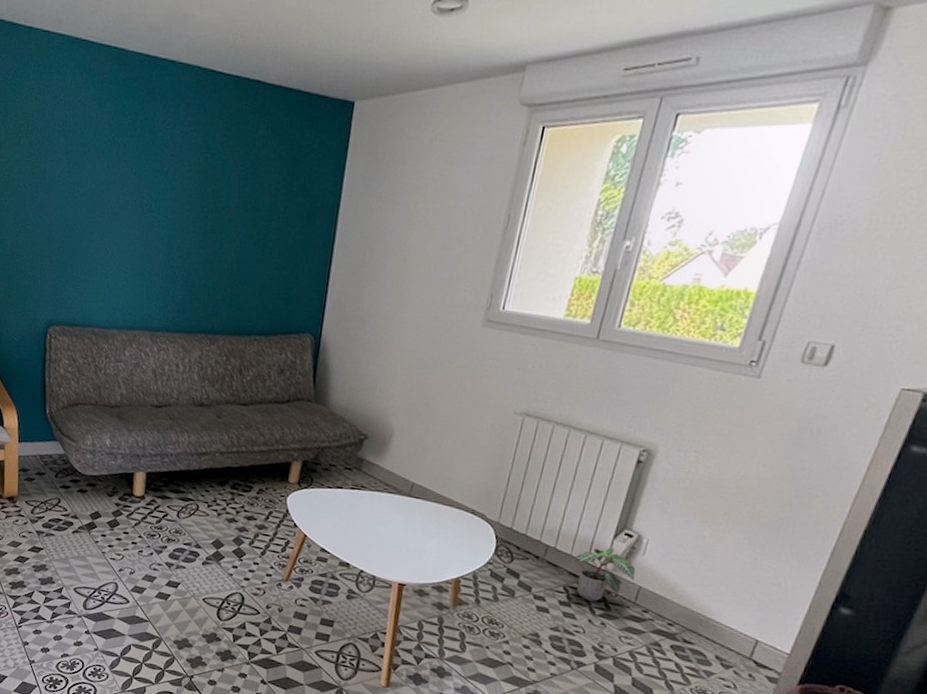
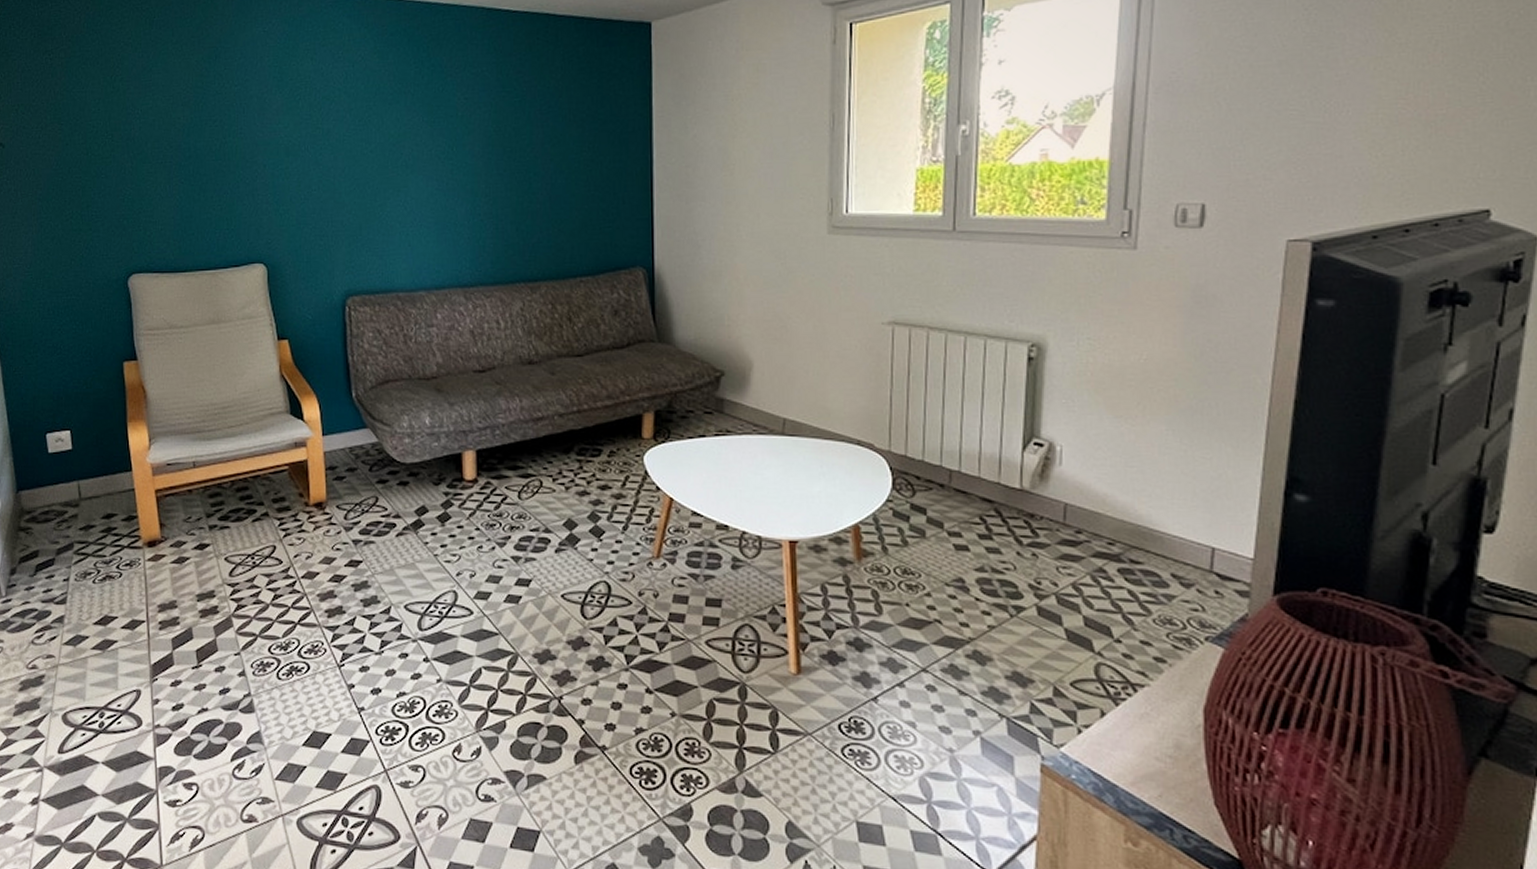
potted plant: present [574,547,636,602] -> none [984,461,1056,529]

